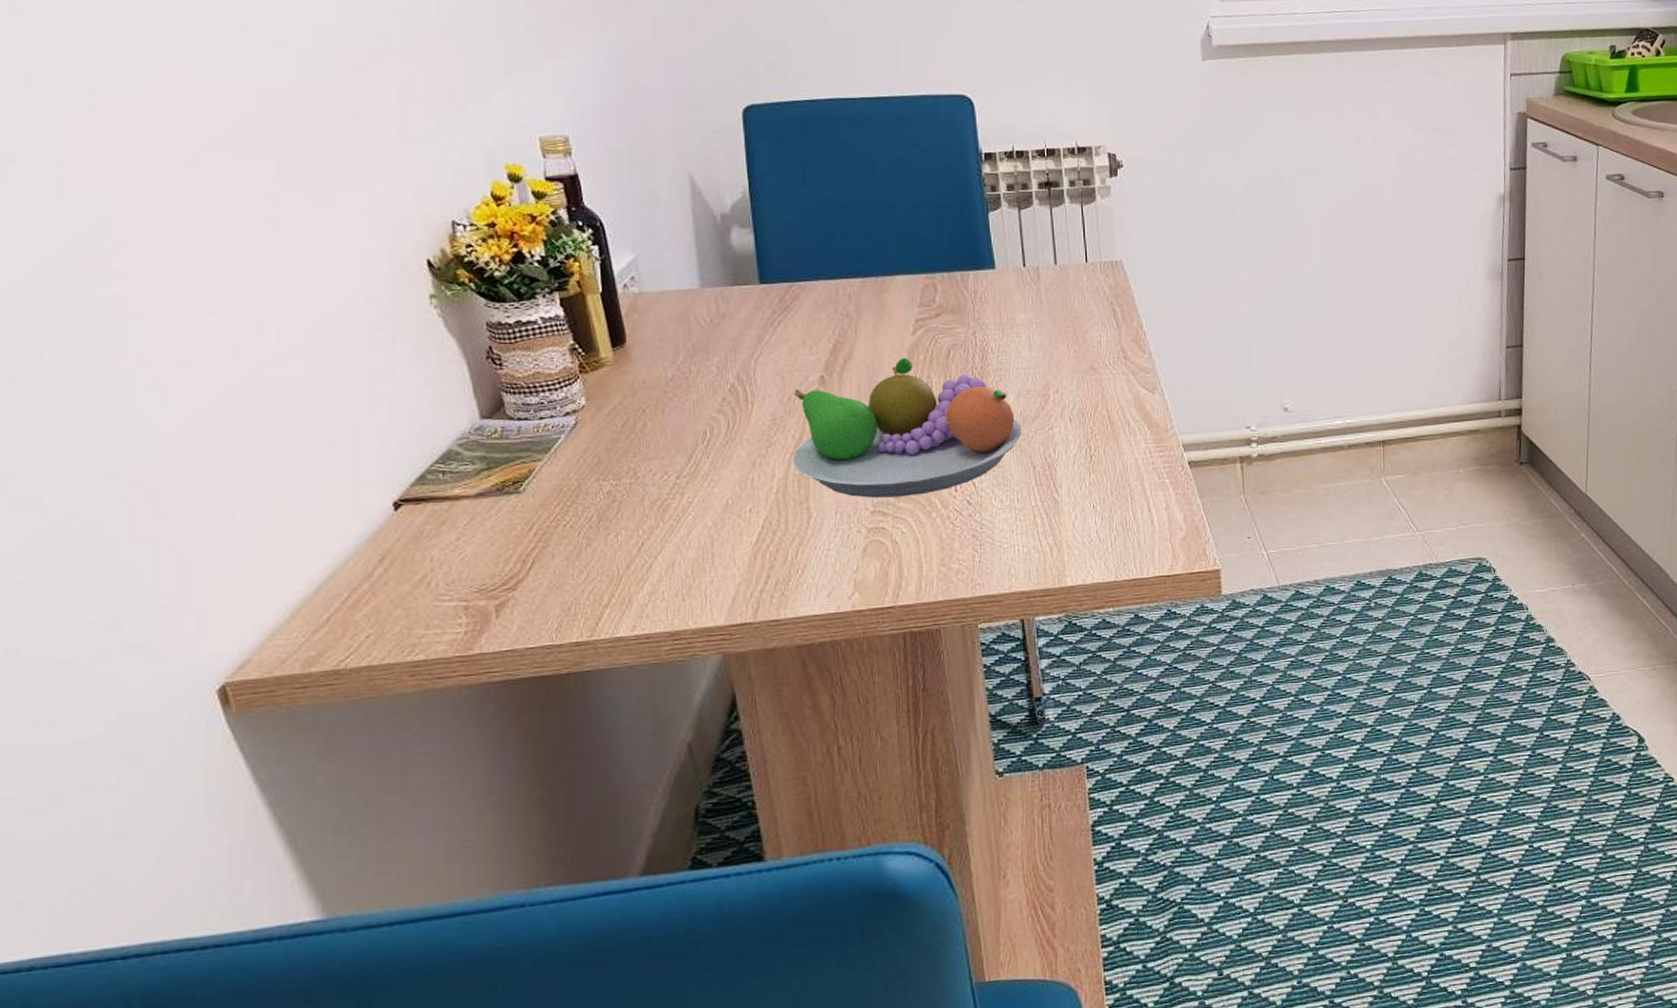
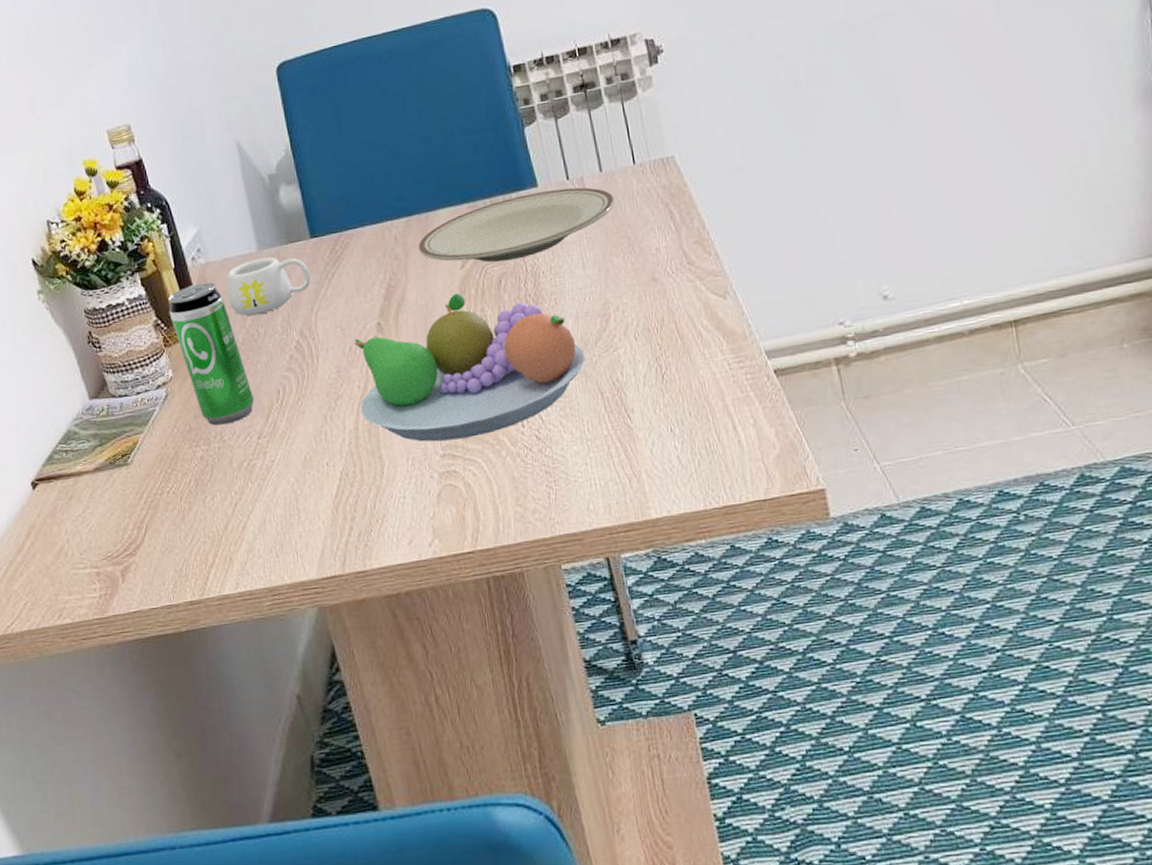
beverage can: none [589,312,676,461] -> present [168,282,254,426]
mug: none [660,296,755,353] -> present [227,257,311,317]
plate: none [872,274,1066,334] -> present [418,187,616,263]

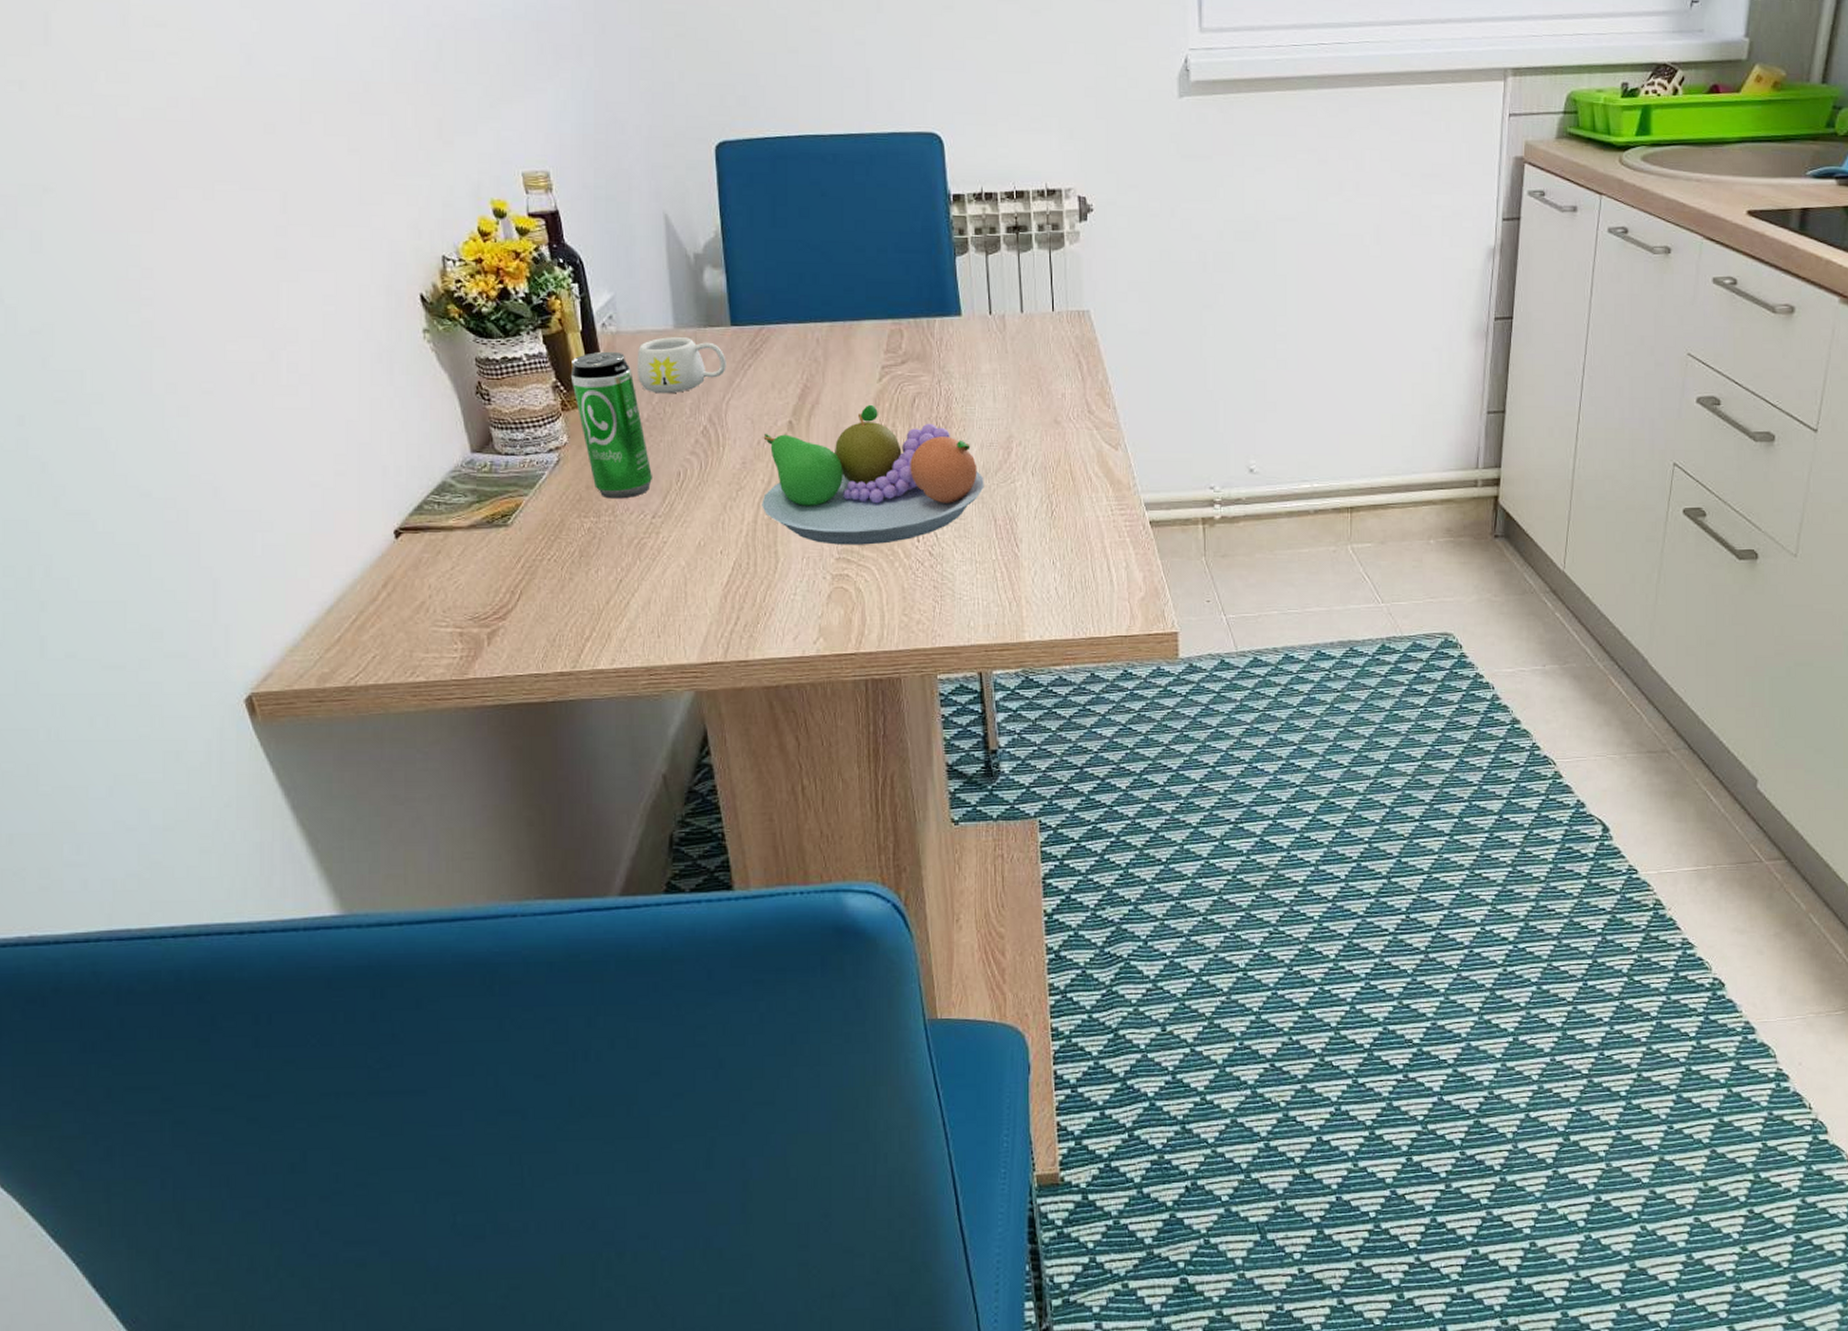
plate: present [418,187,616,263] -> none [839,321,1032,382]

